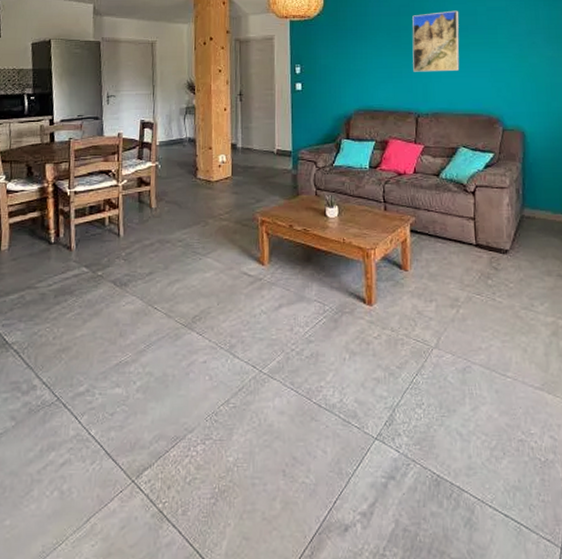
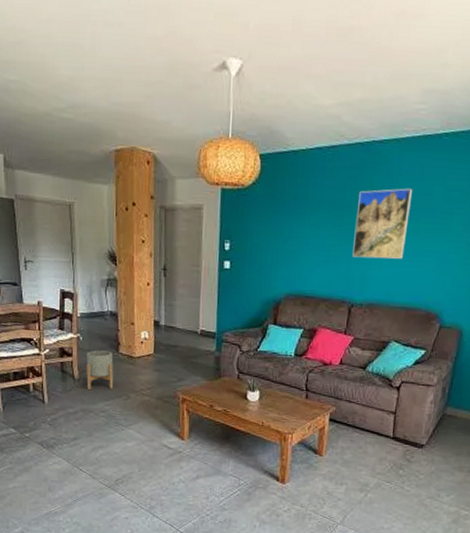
planter: none [163,177,191,219] -> present [86,350,113,390]

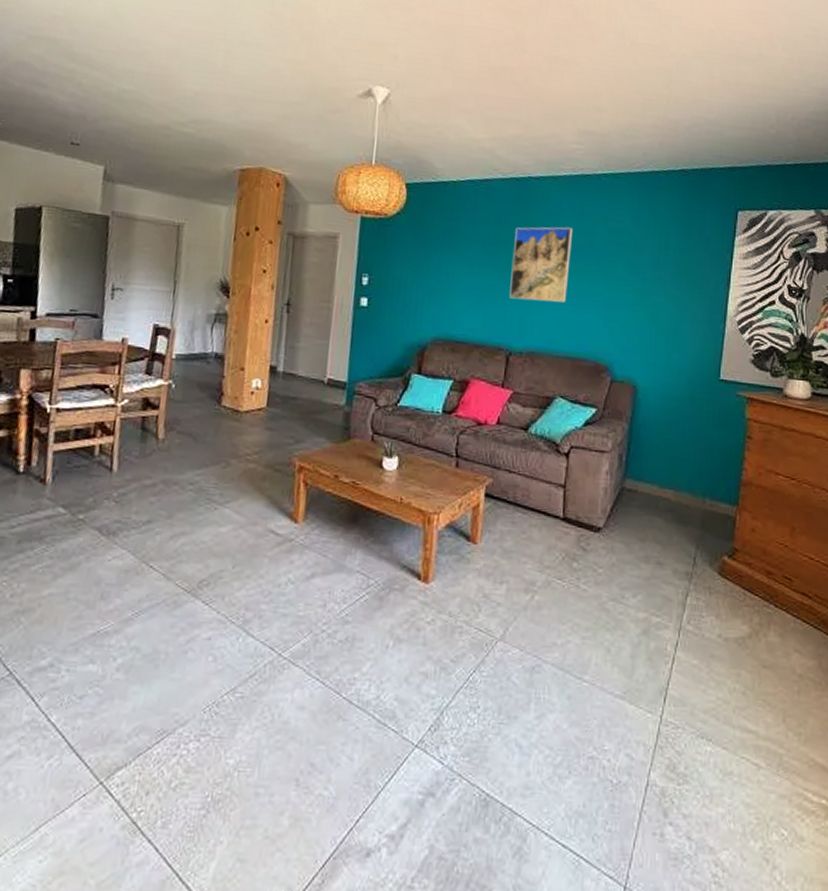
planter: present [86,350,113,390] -> none [173,401,213,455]

